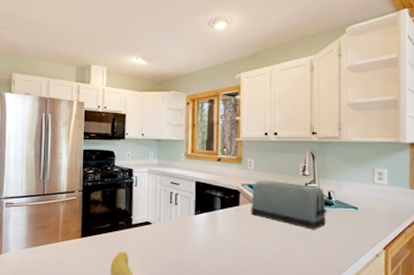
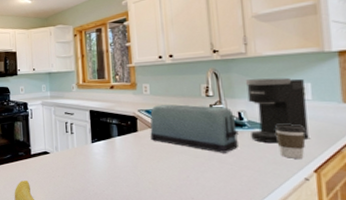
coffee maker: none [336,162,382,223] -> present [245,77,309,144]
coffee cup: none [356,205,380,237] -> present [274,124,306,158]

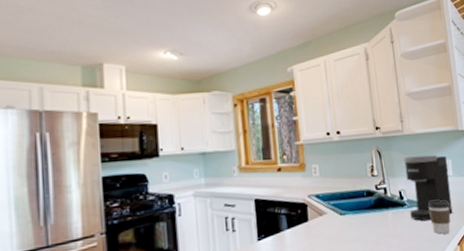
toaster: present [150,104,239,153] -> none [320,186,401,236]

